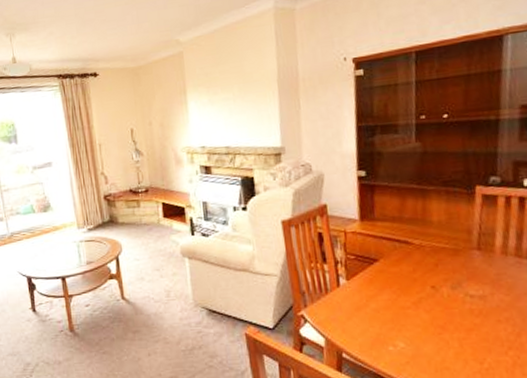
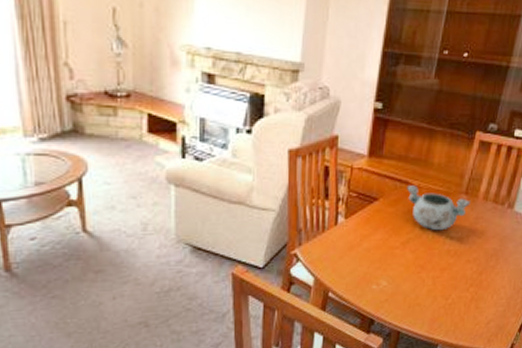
decorative bowl: none [406,244,486,289] -> present [406,185,470,231]

